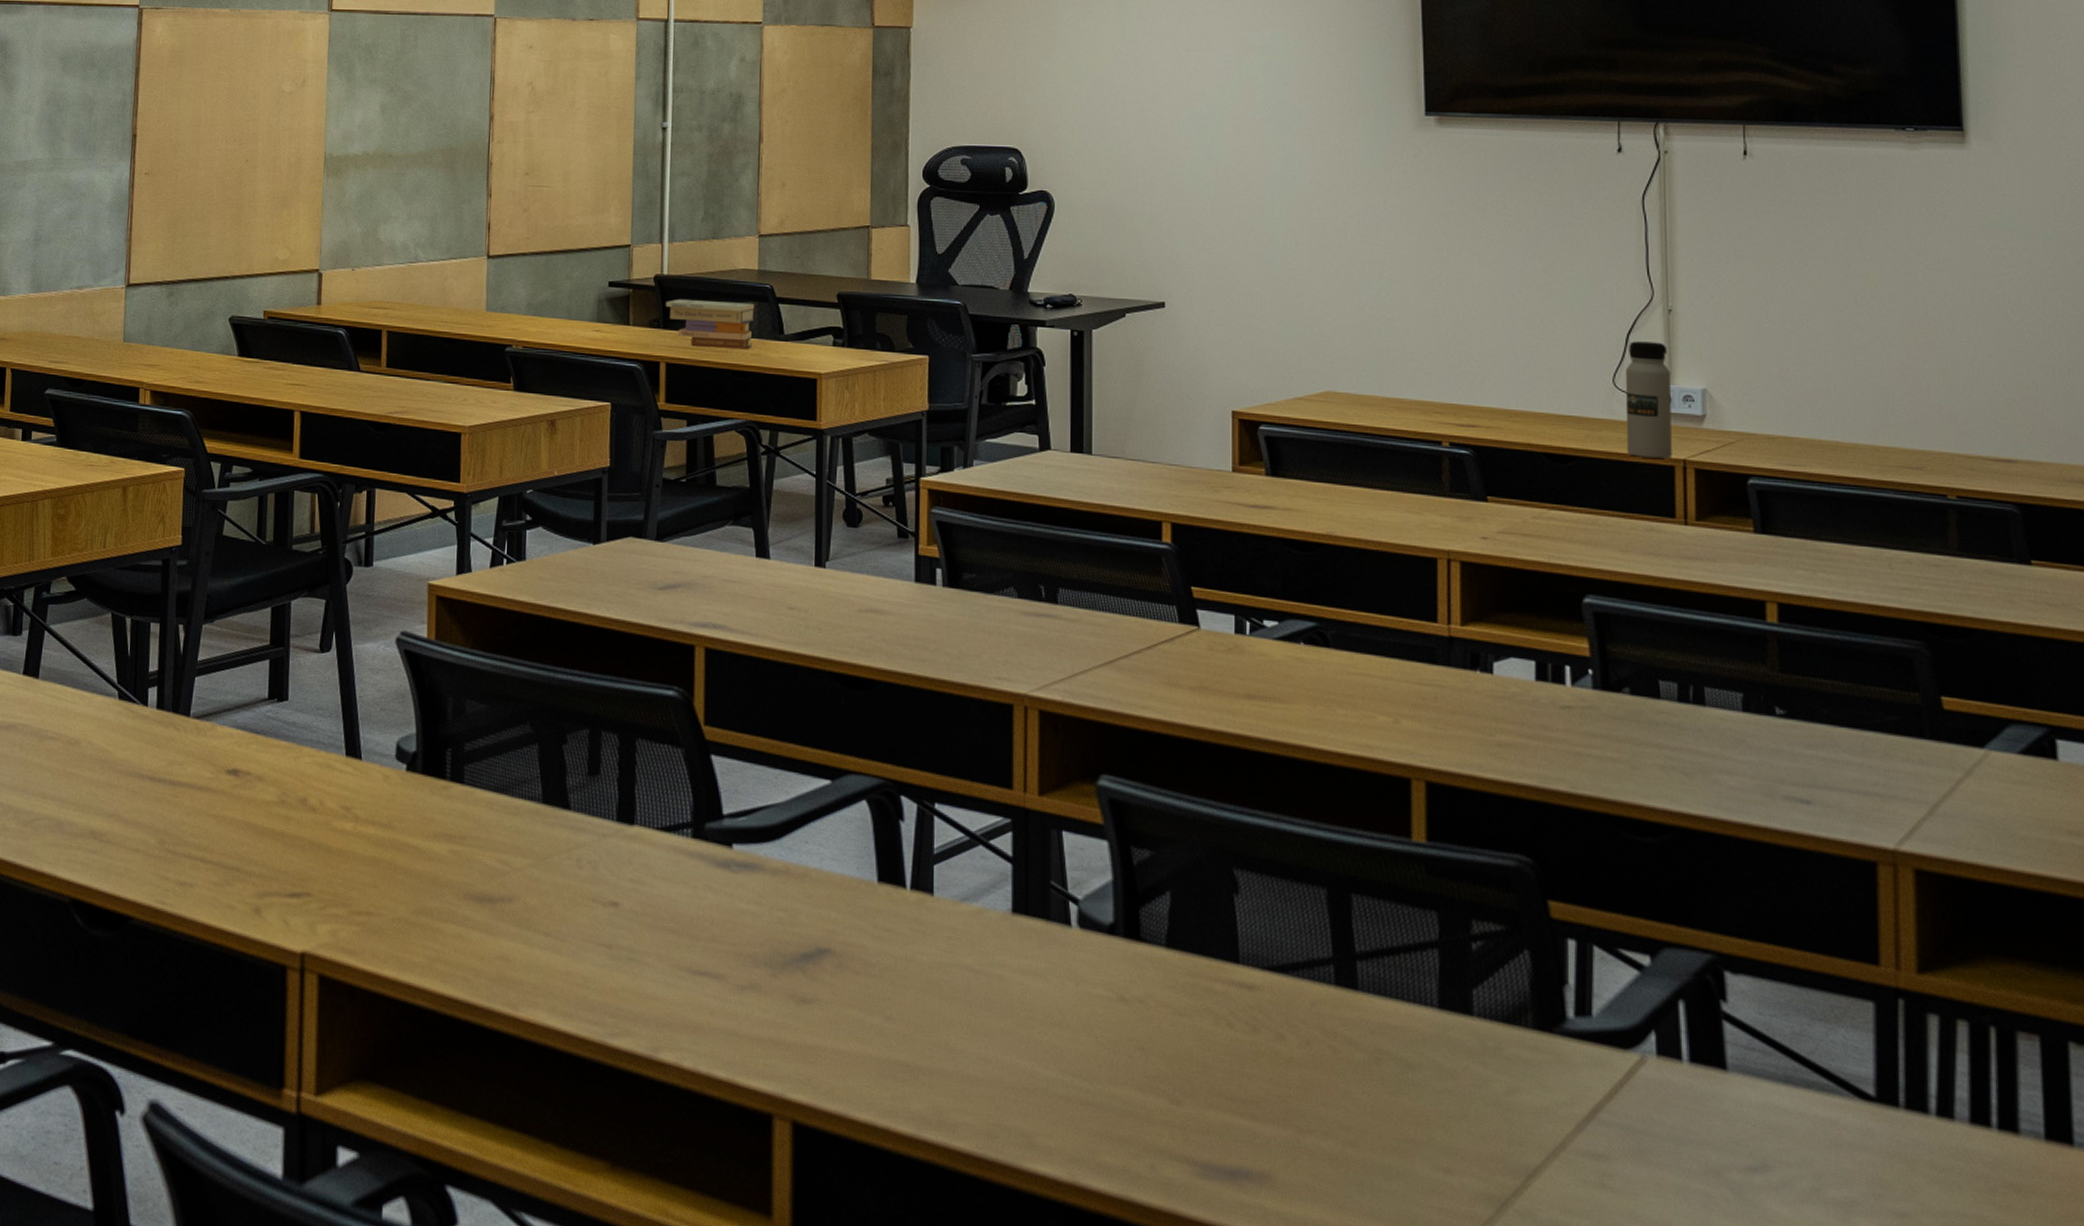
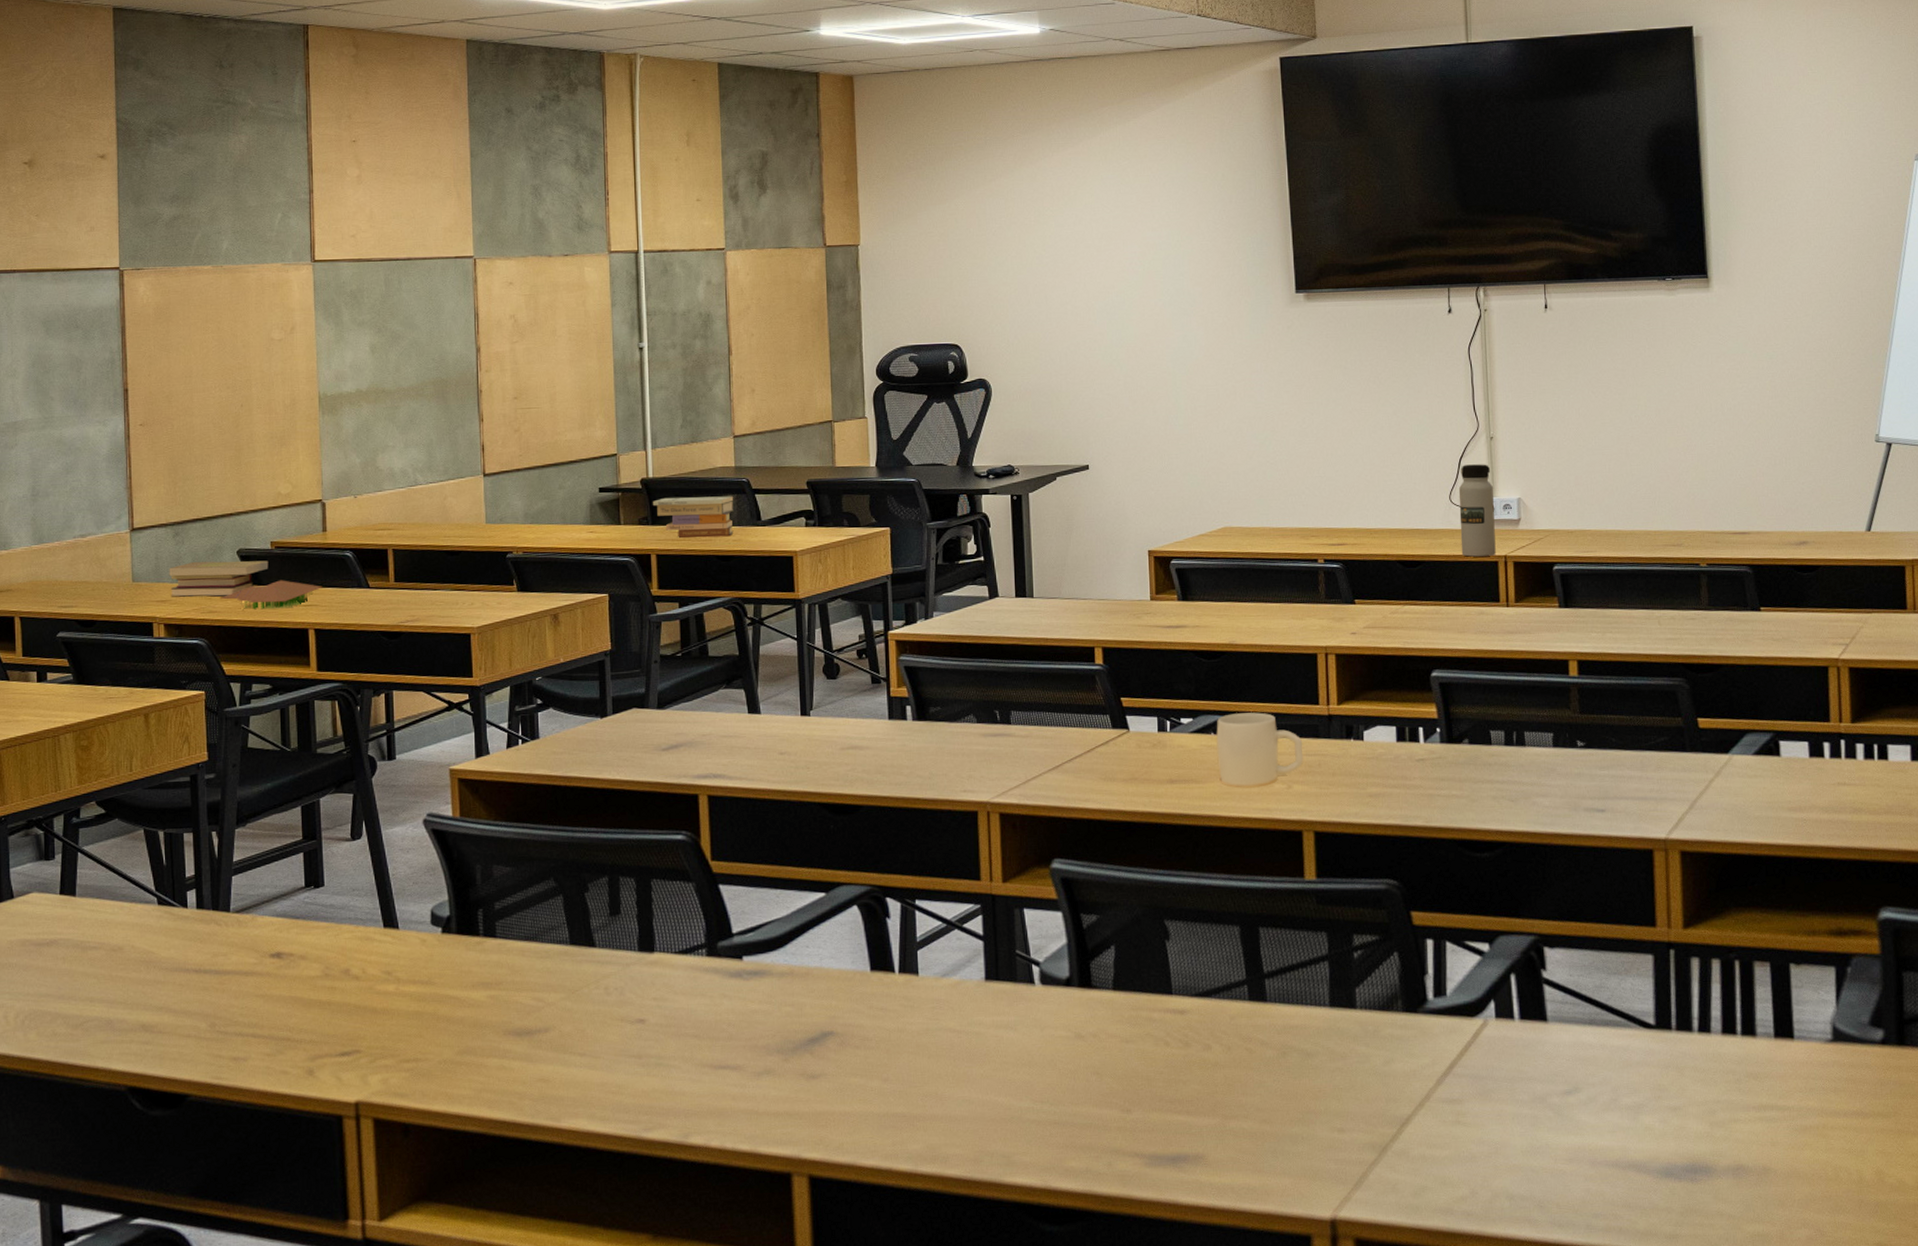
books: none [159,326,260,366] -> present [169,560,269,598]
papers: none [207,354,312,386] -> present [219,580,323,610]
mug: none [1307,621,1416,718] -> present [1216,712,1304,789]

